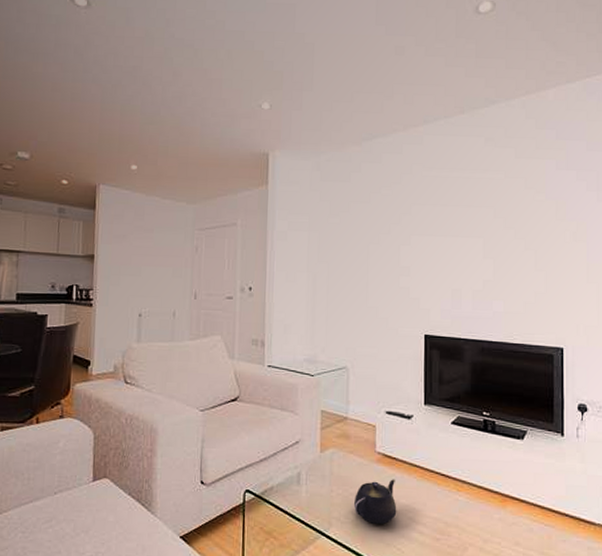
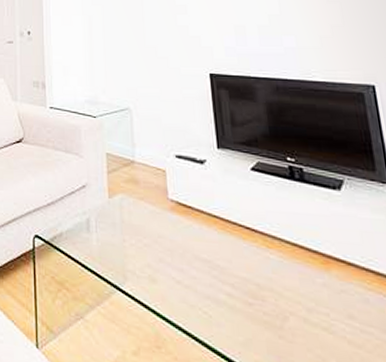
teapot: present [353,479,397,525] -> none [148,230,199,283]

